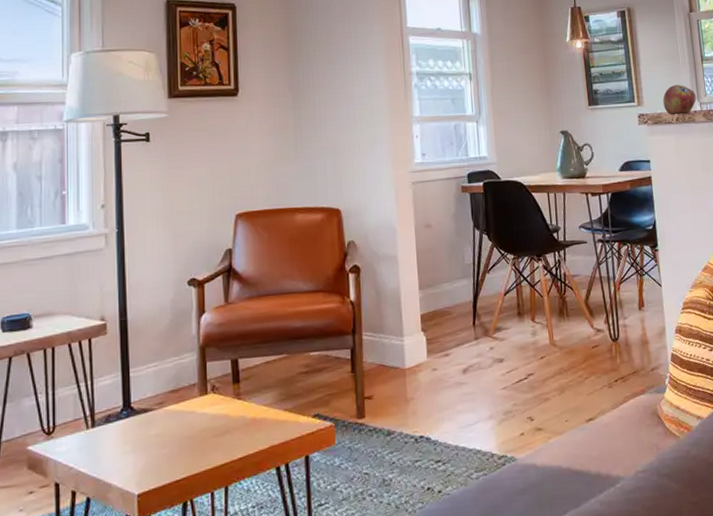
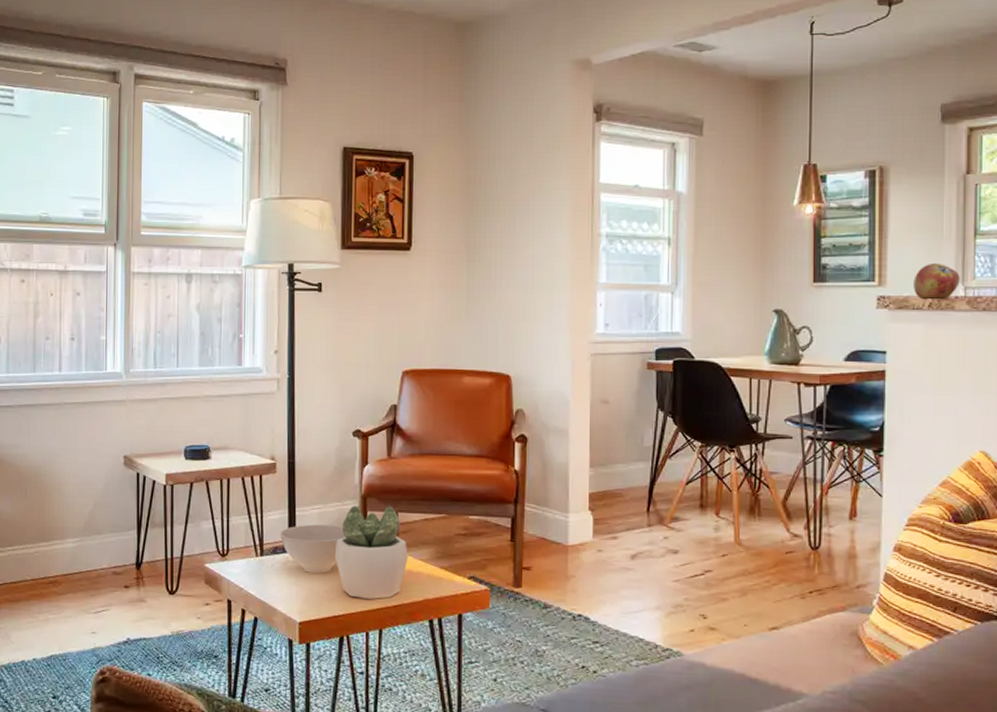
bowl: none [112,381,185,438] -> present [279,524,346,573]
succulent plant: none [173,353,251,457] -> present [334,505,408,600]

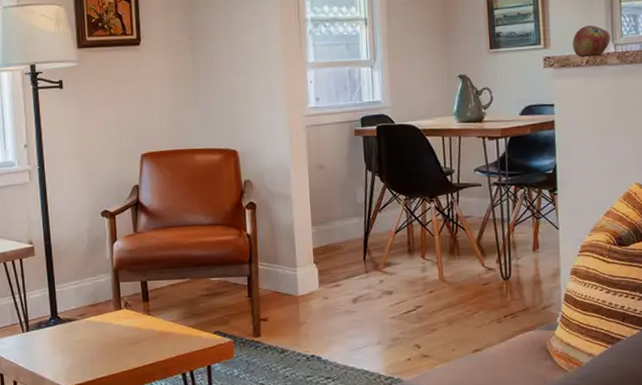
bowl: present [279,524,346,573] -> none [41,297,103,342]
succulent plant: present [334,505,408,600] -> none [93,276,160,361]

